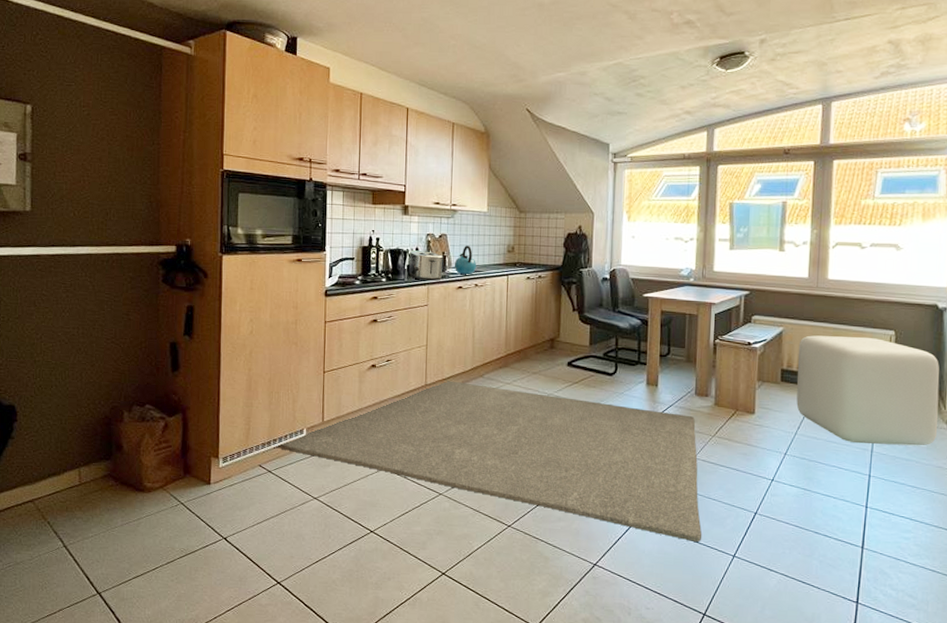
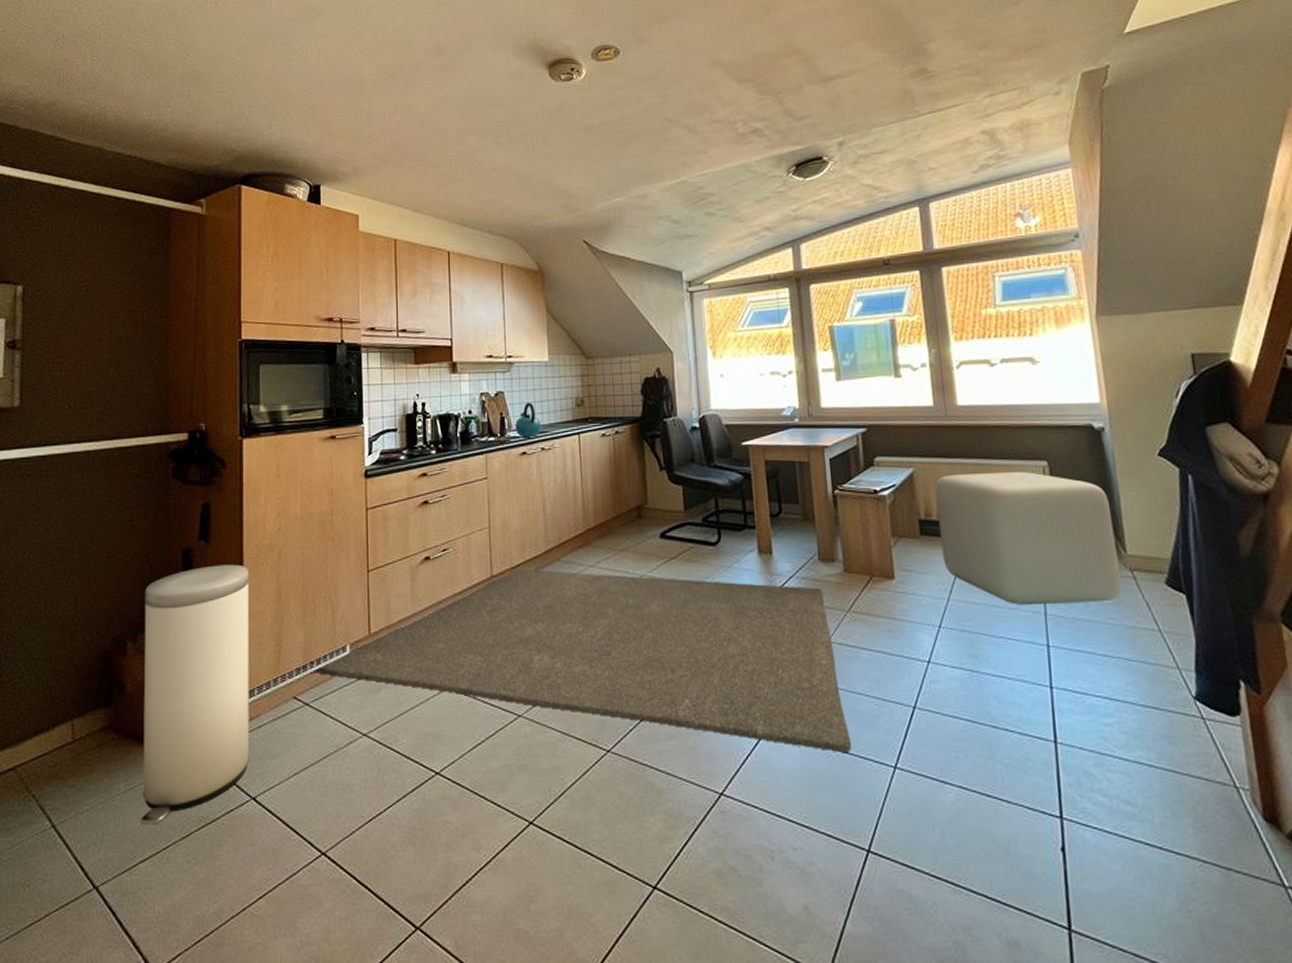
pedal bin: none [134,356,226,551] -> present [140,564,250,824]
toaster: present [408,250,444,281] -> none [461,413,502,450]

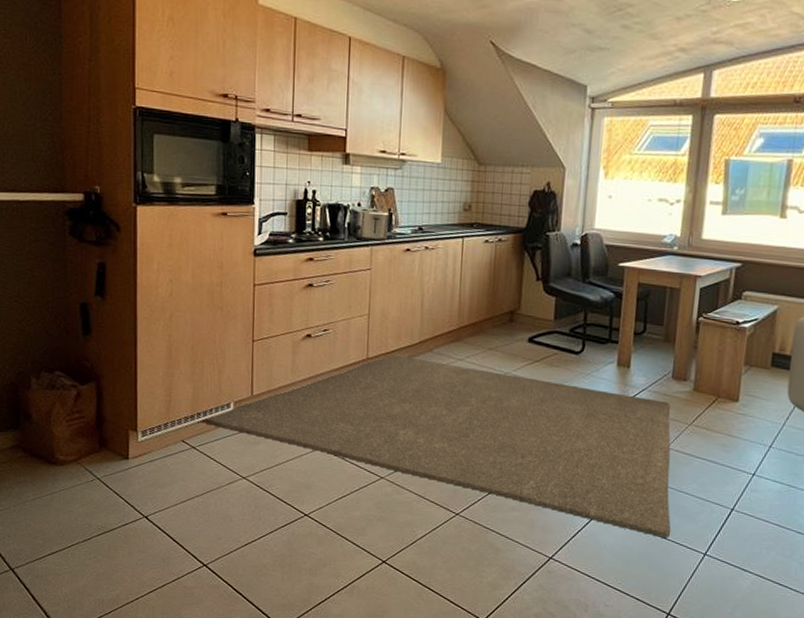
pedal bin: present [140,564,250,824] -> none [46,319,143,528]
toaster: none [461,413,502,450] -> present [349,206,390,242]
kettle: present [514,403,541,438] -> none [401,202,427,236]

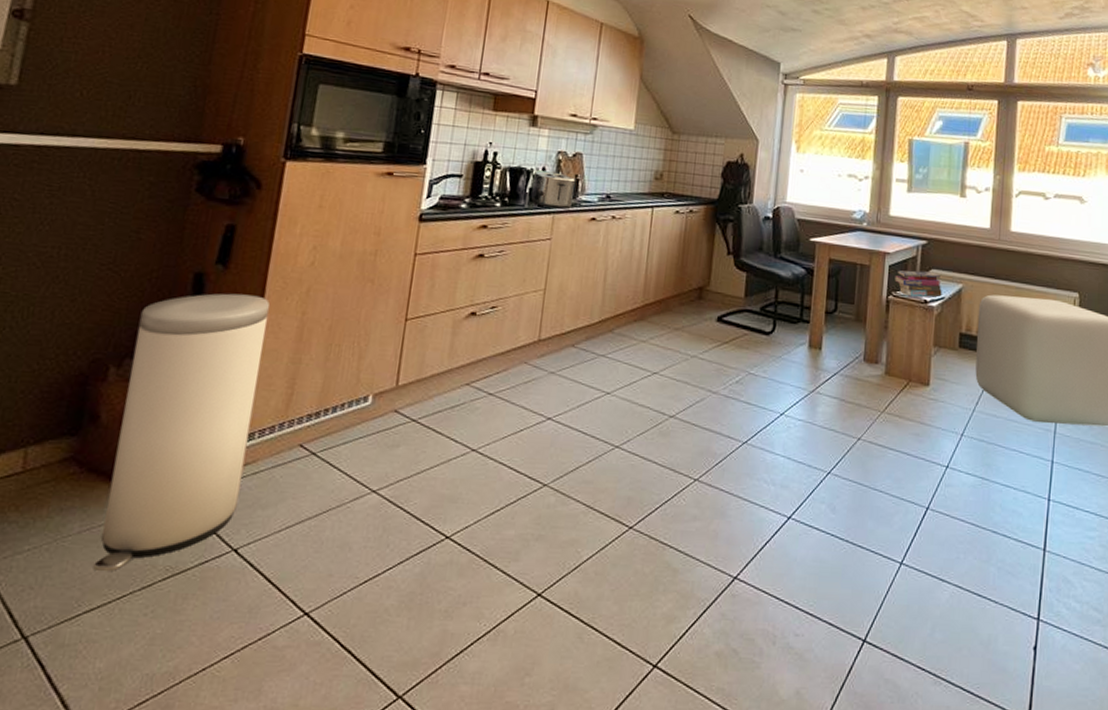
pedal bin: none [46,319,143,528] -> present [93,293,271,571]
rug: present [200,354,671,538] -> none [327,335,866,546]
books: none [705,293,756,319] -> present [894,270,942,297]

